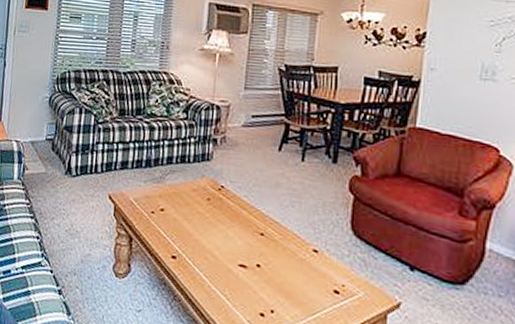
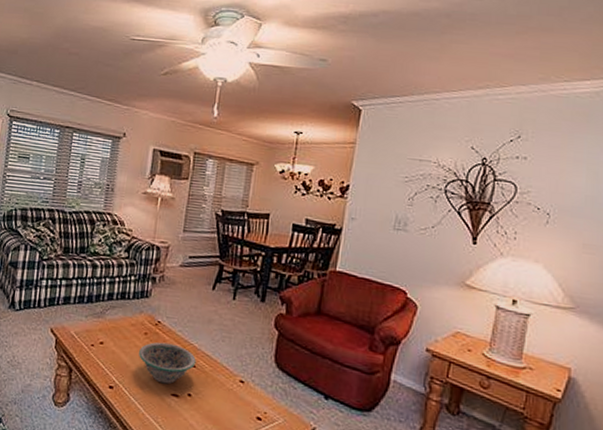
decorative bowl: none [201,208,264,254] -> present [138,342,196,384]

